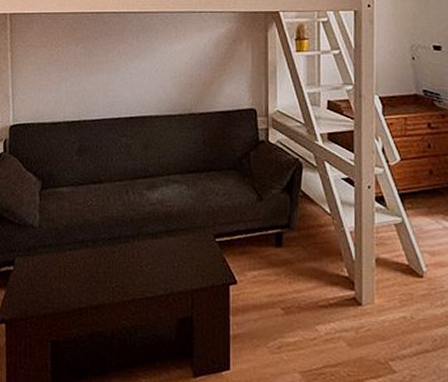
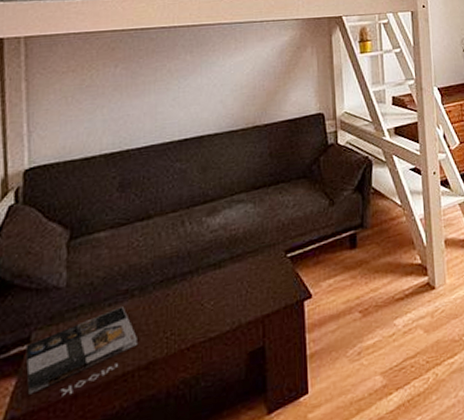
magazine: none [11,253,91,314] -> present [25,307,139,397]

